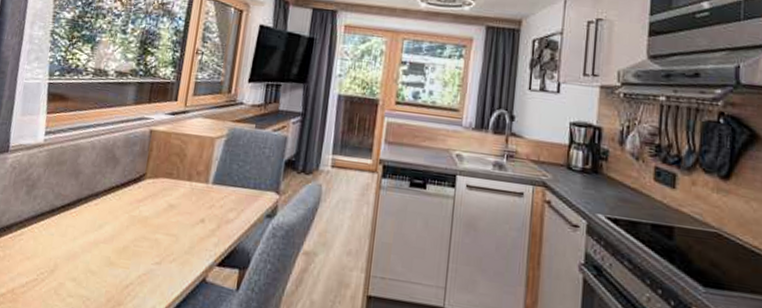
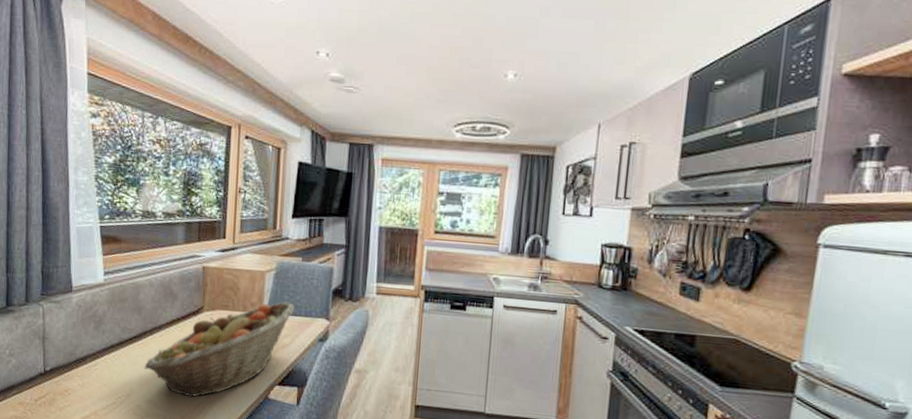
fruit basket: none [73,171,243,277] -> present [144,301,295,398]

